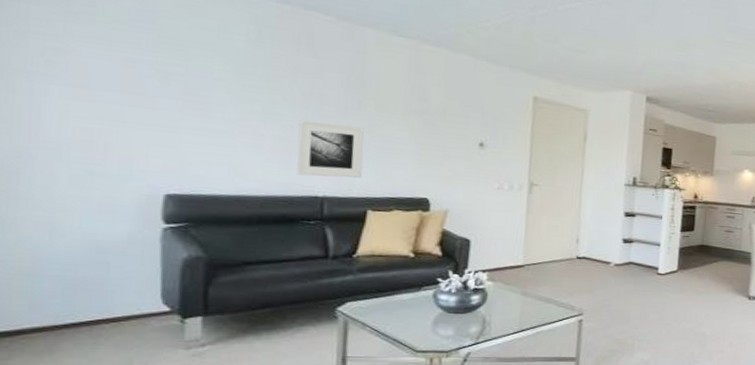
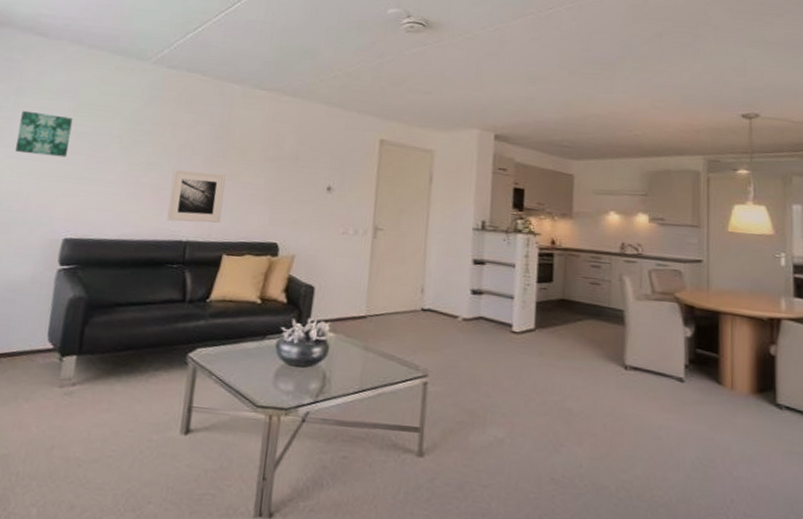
wall art: none [76,41,156,102] -> present [15,110,73,158]

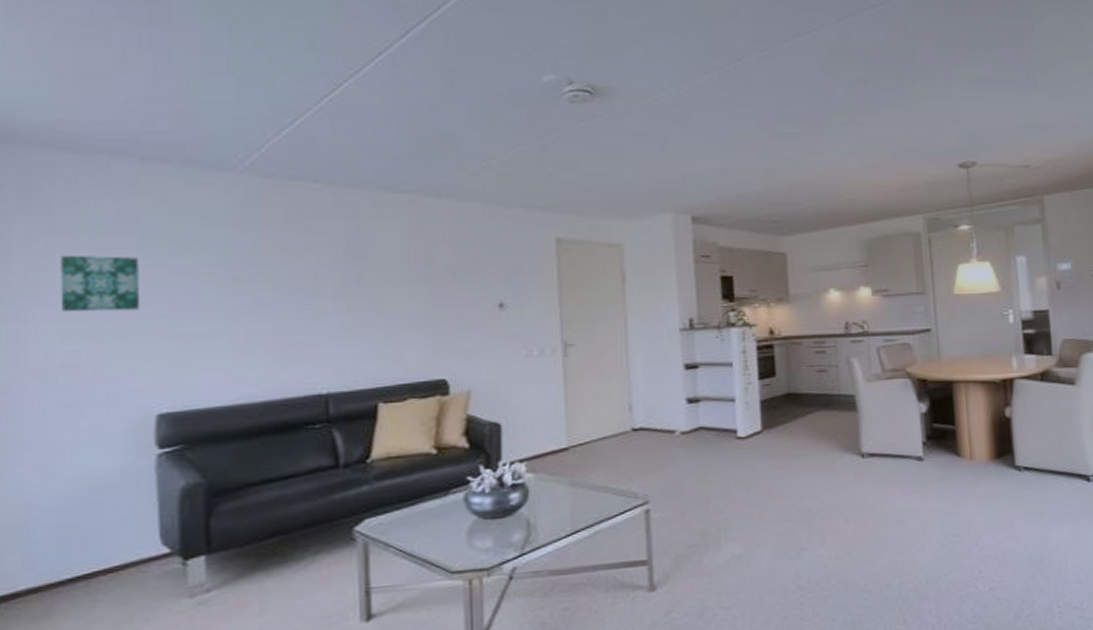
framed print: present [166,169,226,223] -> none [294,305,368,372]

